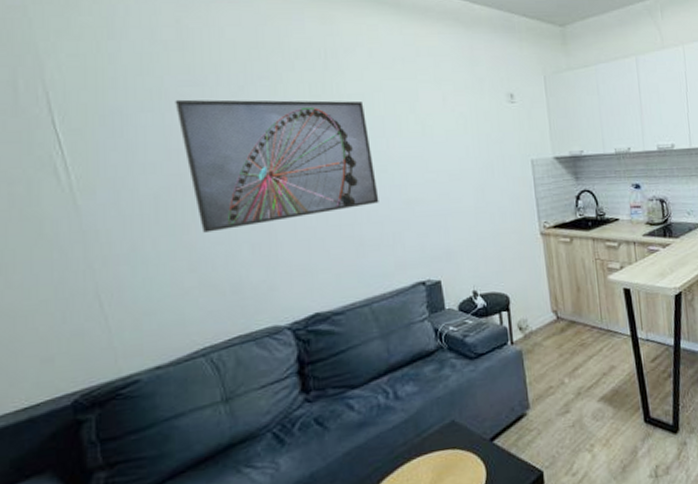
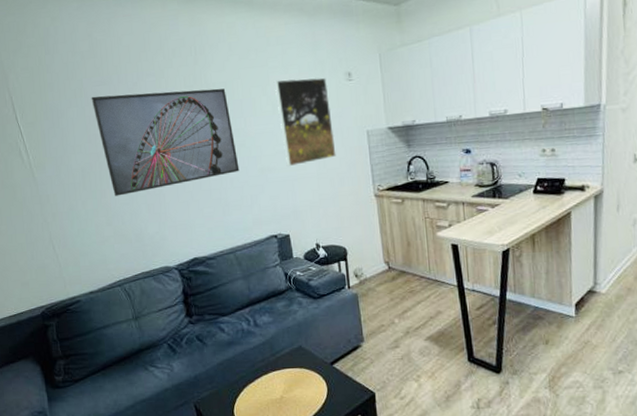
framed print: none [425,96,497,199] -> present [275,77,336,167]

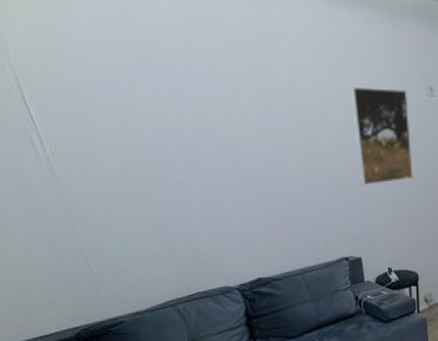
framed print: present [91,88,240,196] -> none [126,80,310,205]

